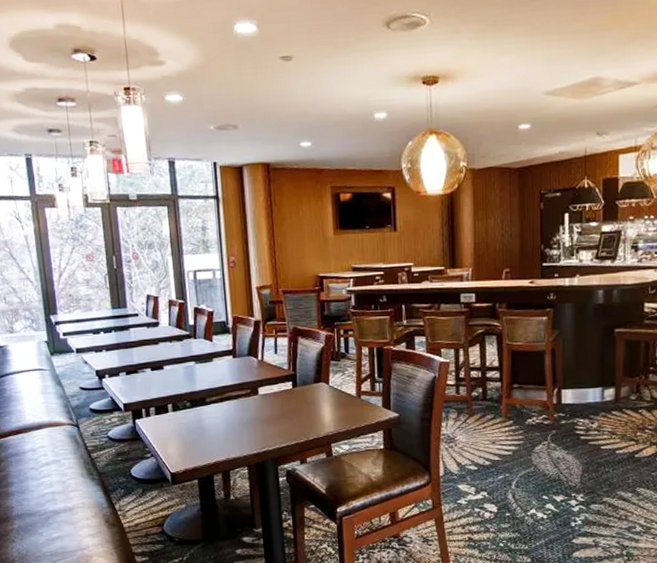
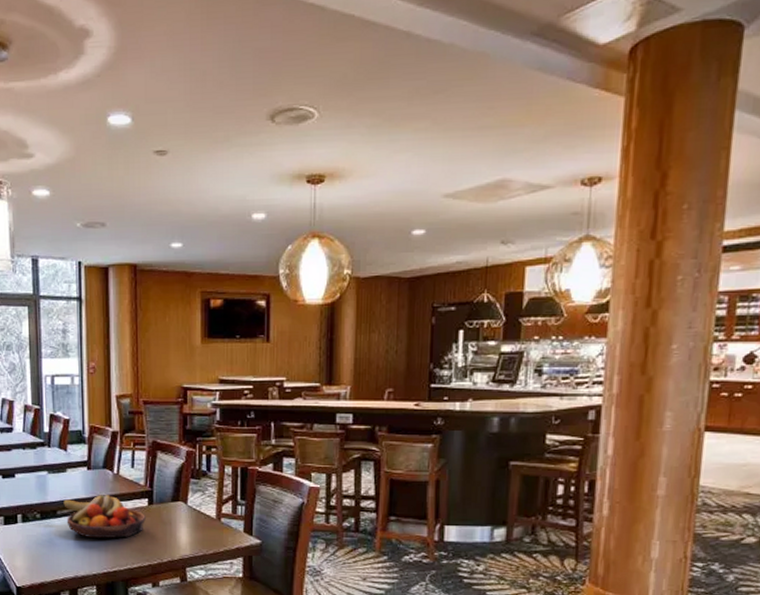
fruit bowl: none [211,380,291,423] -> present [63,495,146,539]

